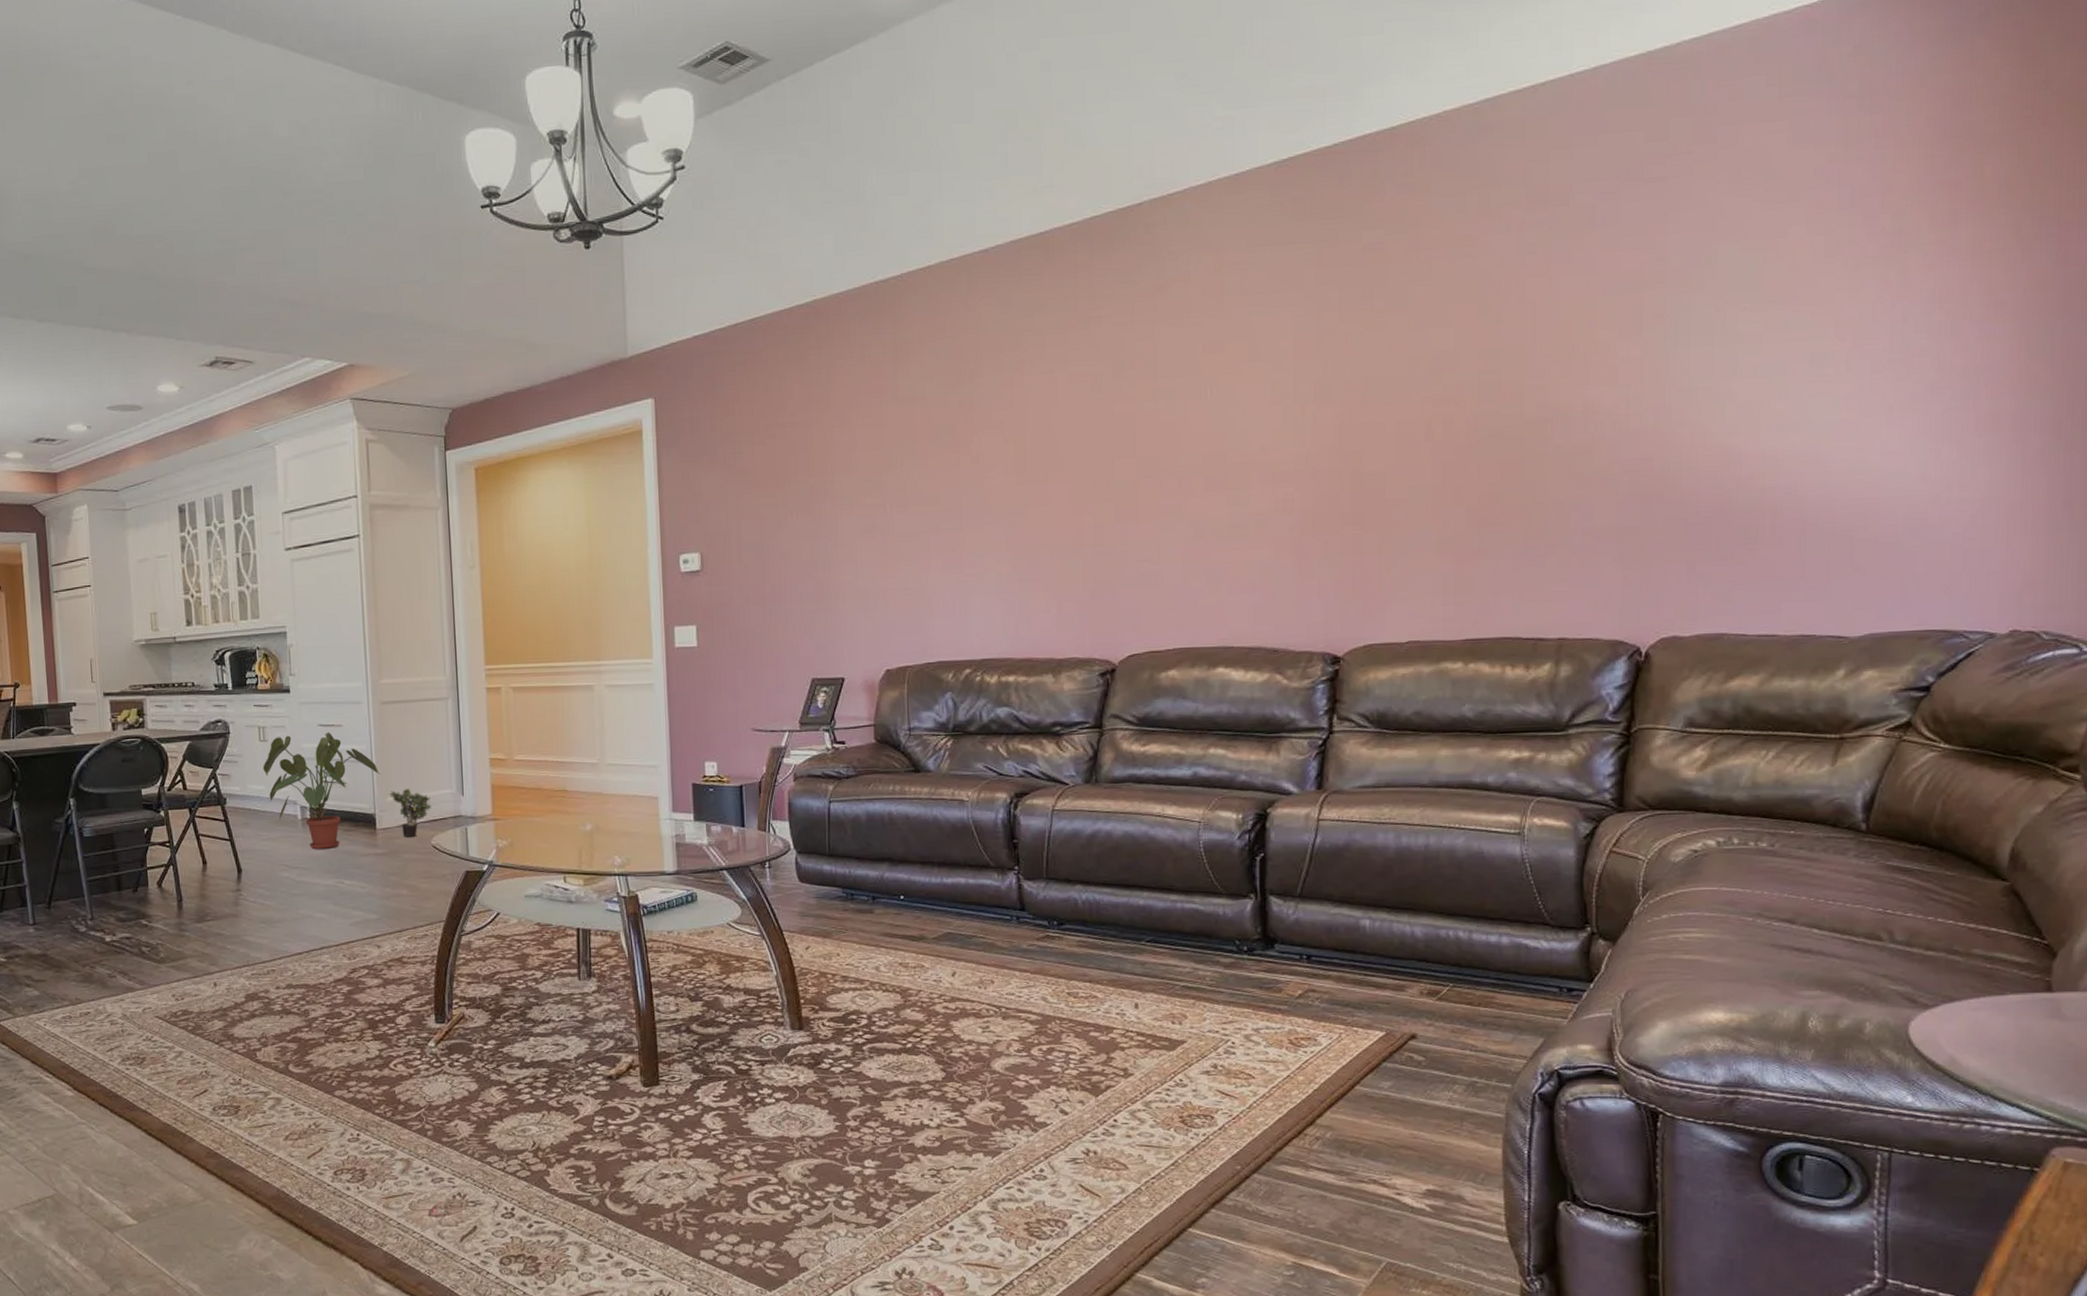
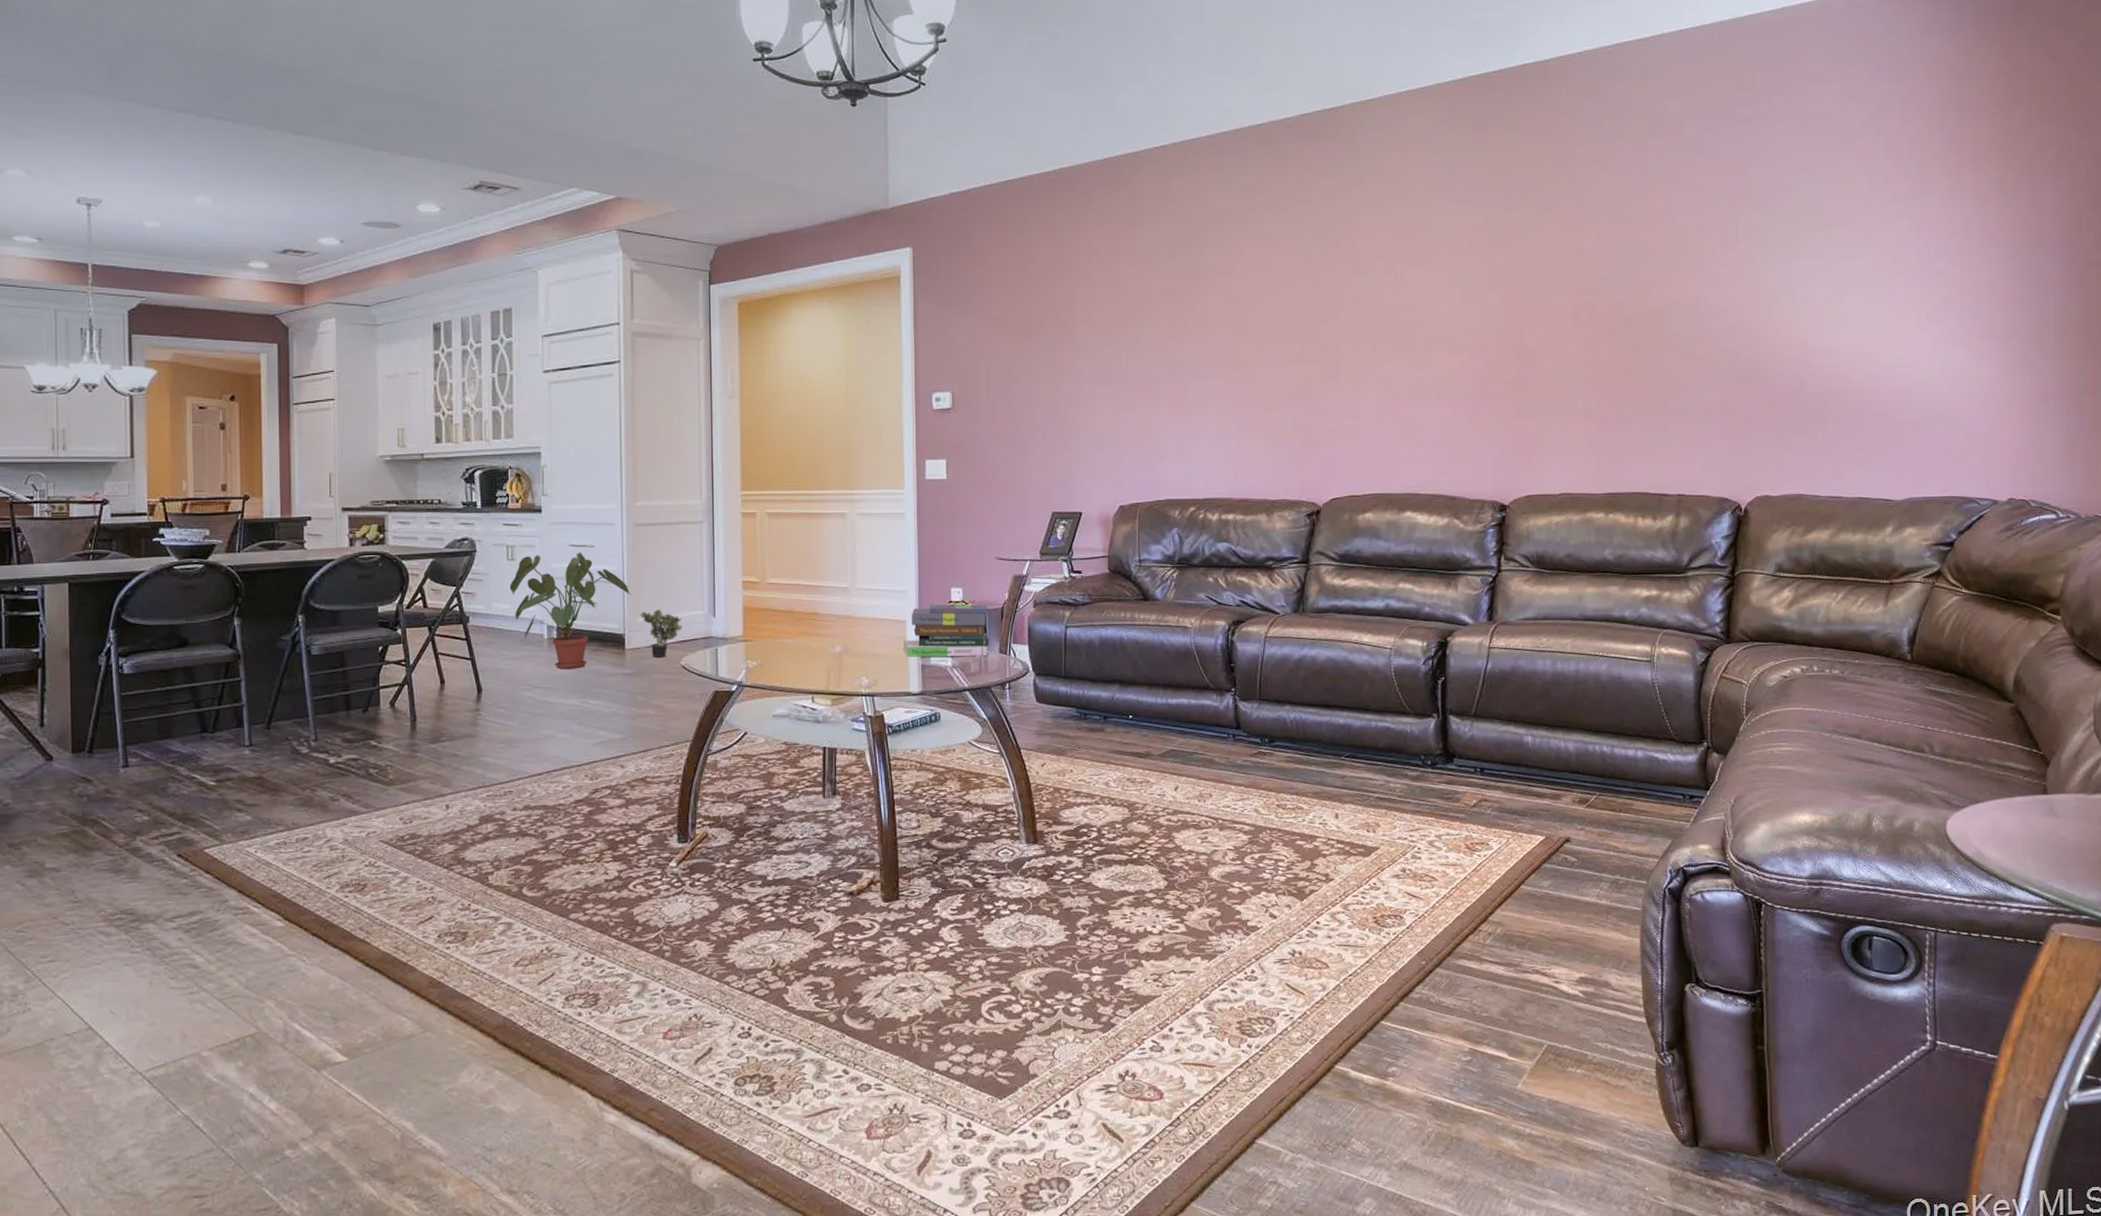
books: none [655,778,747,835] -> present [902,604,990,657]

